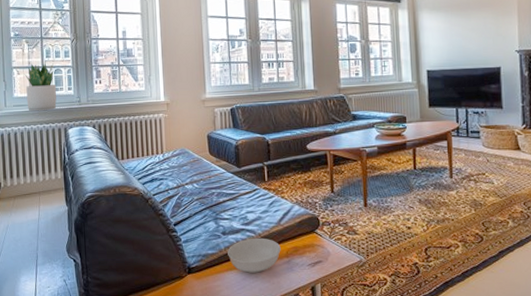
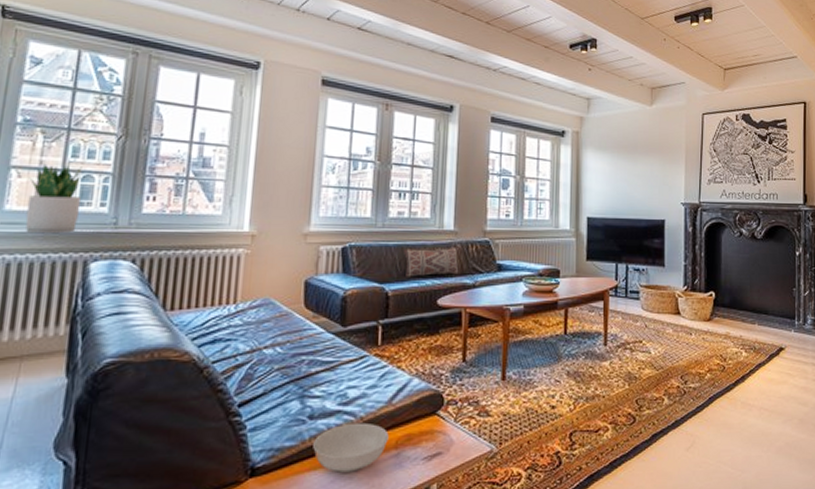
pillow: none [277,102,323,129] -> present [404,246,461,277]

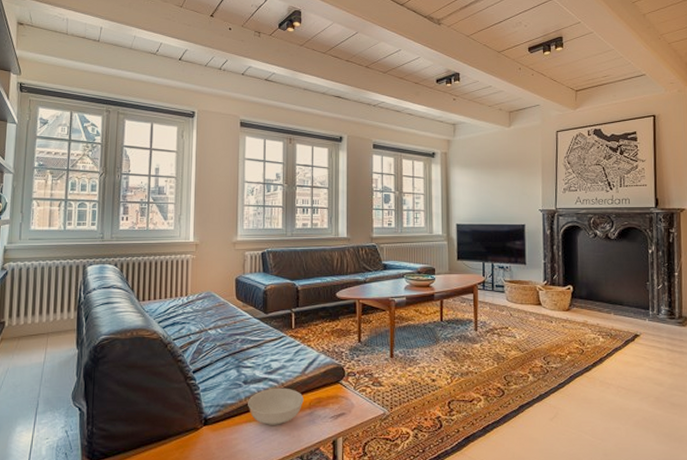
planter: present [25,162,82,234] -> none [44,194,78,246]
pillow: present [404,246,461,277] -> none [309,250,354,275]

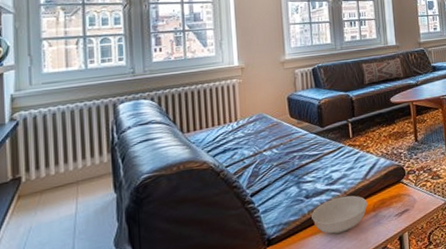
pillow: none [309,250,354,275] -> present [360,57,405,85]

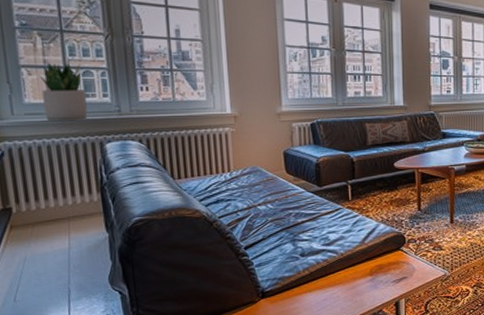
planter: none [58,30,103,89] -> present [38,60,88,122]
bowl: present [311,195,368,234] -> none [307,257,365,293]

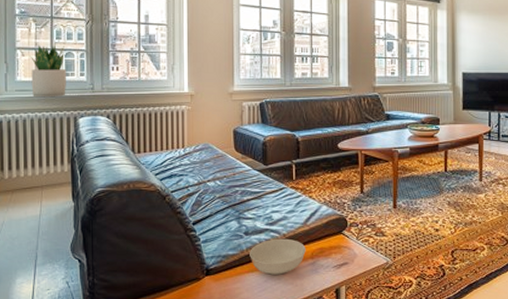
bowl: none [307,257,365,293] -> present [250,238,306,275]
pillow: present [363,119,412,146] -> none [309,100,356,126]

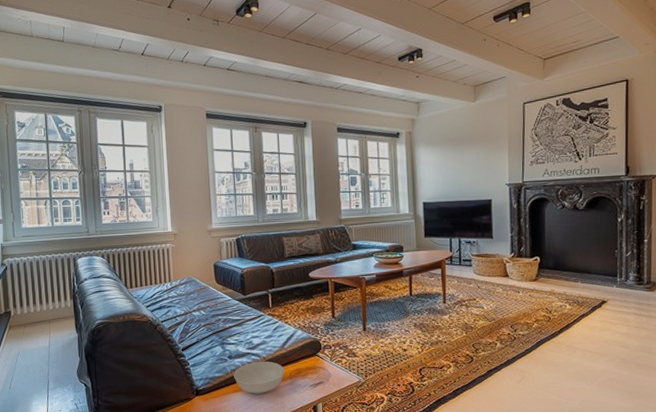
planter: present [29,43,66,98] -> none [32,193,65,242]
pillow: none [309,100,356,126] -> present [281,233,324,258]

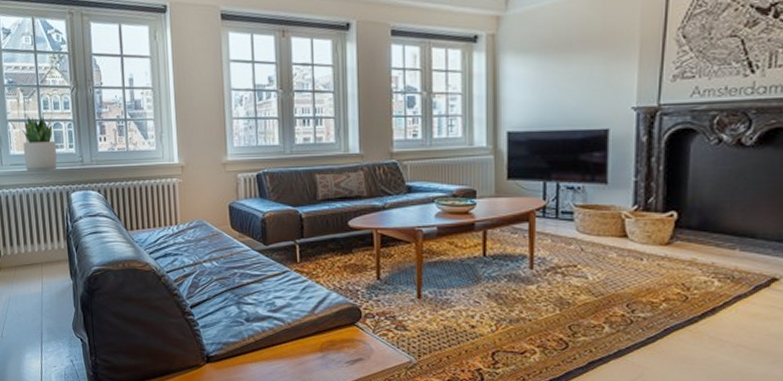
planter: none [32,193,65,242] -> present [20,114,57,172]
bowl: present [234,361,285,394] -> none [252,327,314,367]

